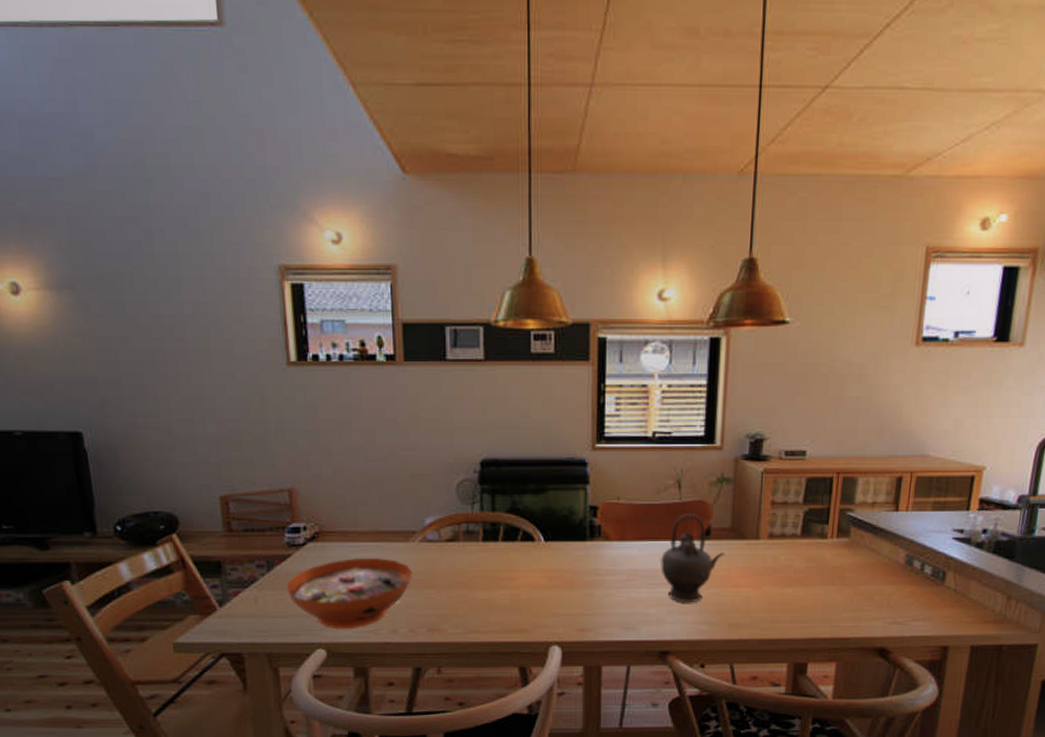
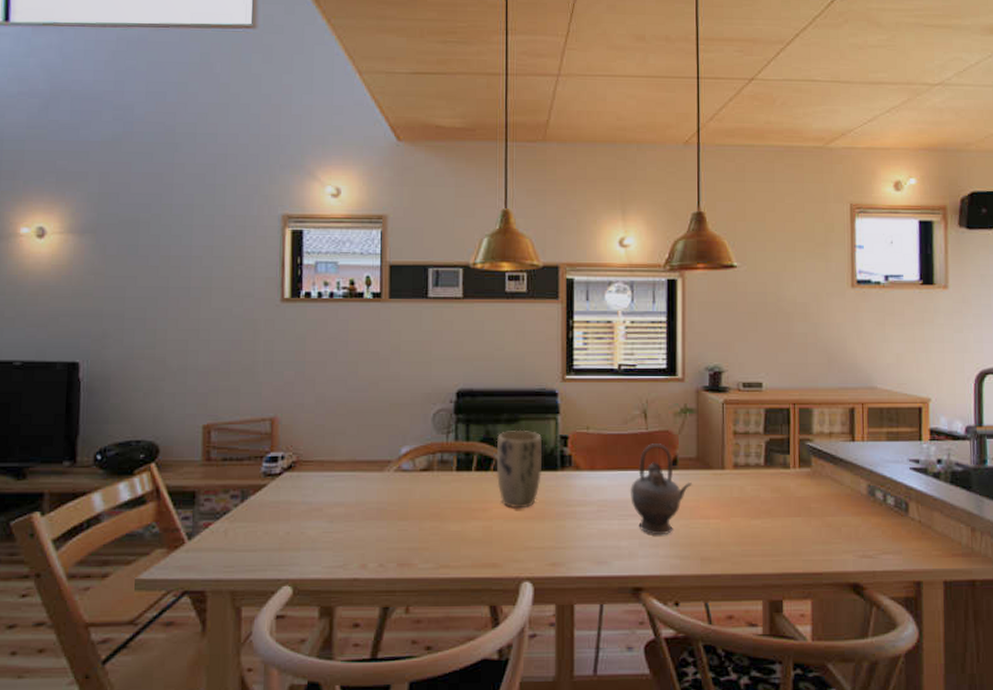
decorative bowl: present [286,557,413,630] -> none [258,487,386,564]
plant pot: none [523,500,571,578] -> present [496,429,543,509]

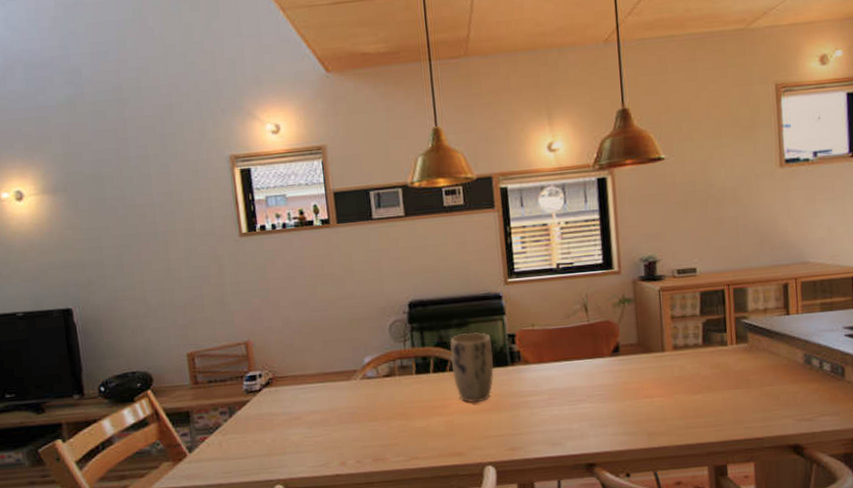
teapot: present [629,444,692,536] -> none [576,333,635,416]

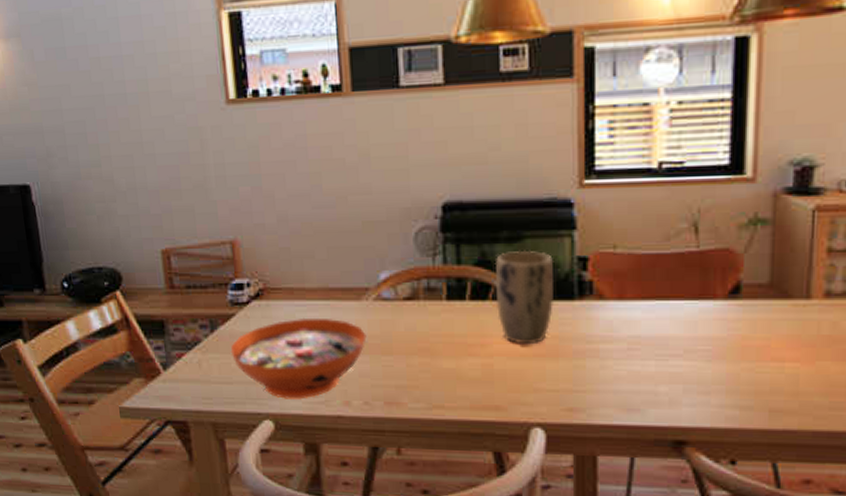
decorative bowl: none [246,397,356,466] -> present [230,317,367,400]

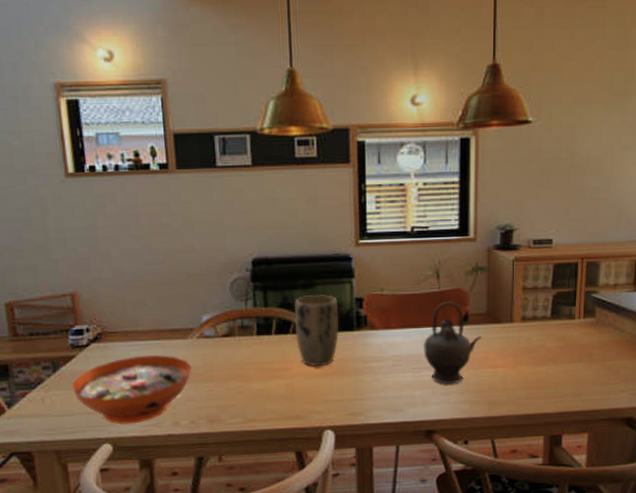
teapot: none [671,266,761,381] -> present [422,301,482,385]

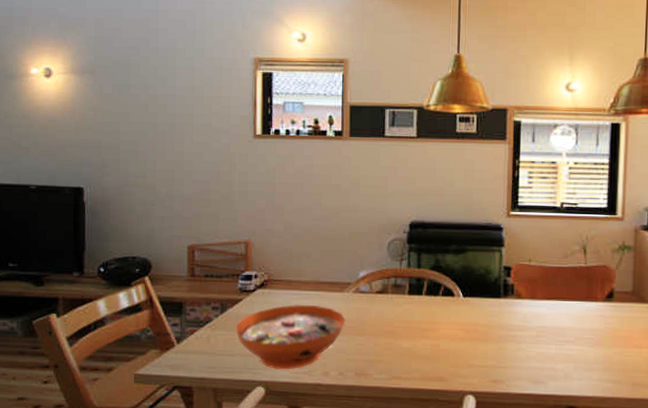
plant pot: present [294,294,340,367] -> none [444,259,488,331]
teapot: present [422,301,482,385] -> none [567,277,627,361]

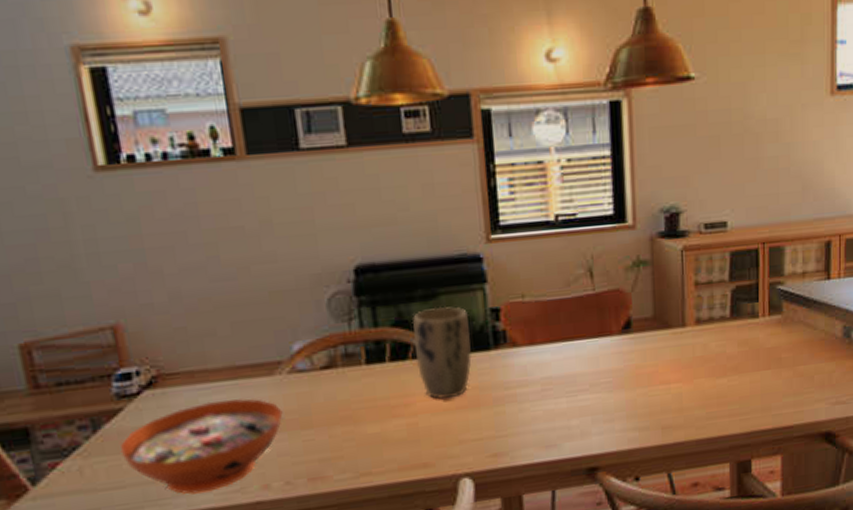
plant pot: none [444,259,488,331] -> present [411,306,473,399]

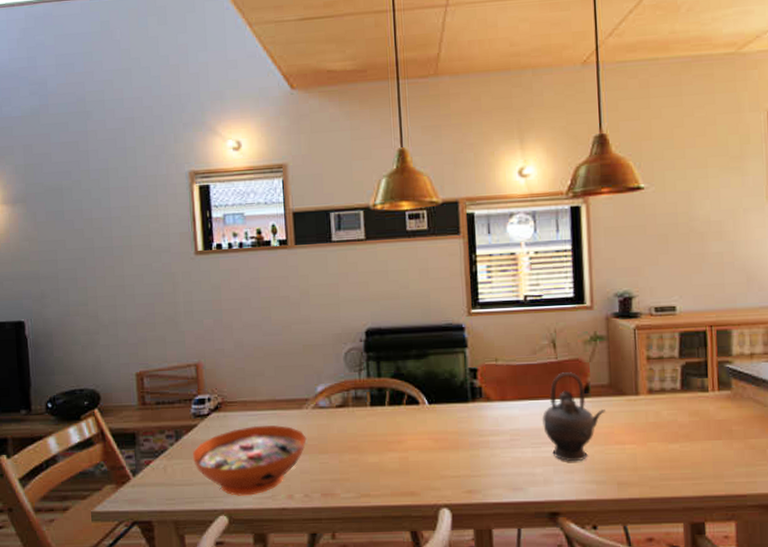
plant pot: present [411,306,473,399] -> none [407,364,454,440]
teapot: none [577,305,649,409] -> present [541,372,605,462]

